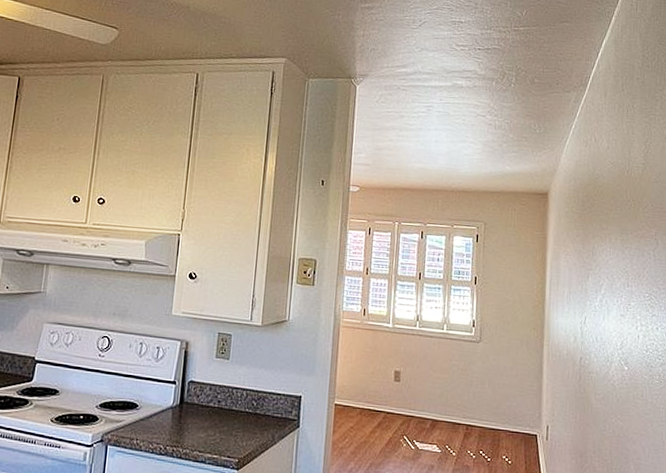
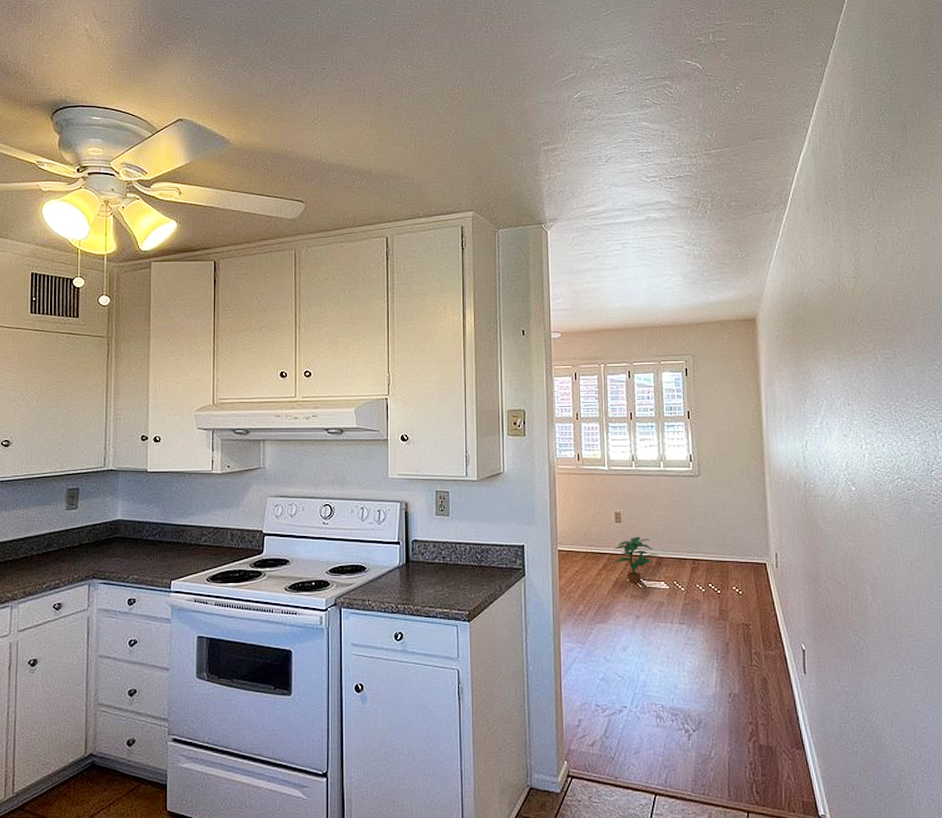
potted plant: none [390,396,434,444] -> present [615,536,659,583]

